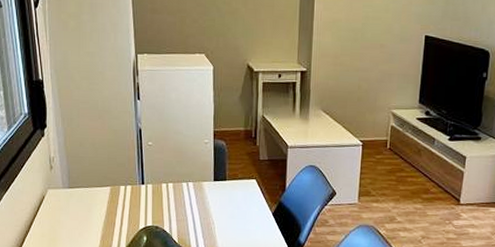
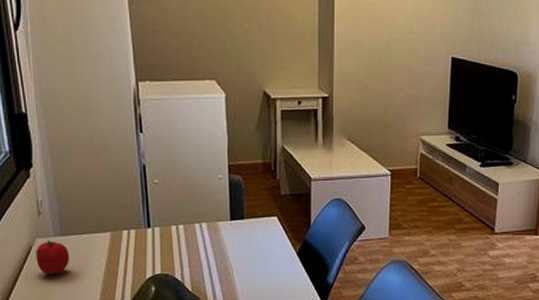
fruit: none [48,191,75,222] -> present [36,240,70,274]

